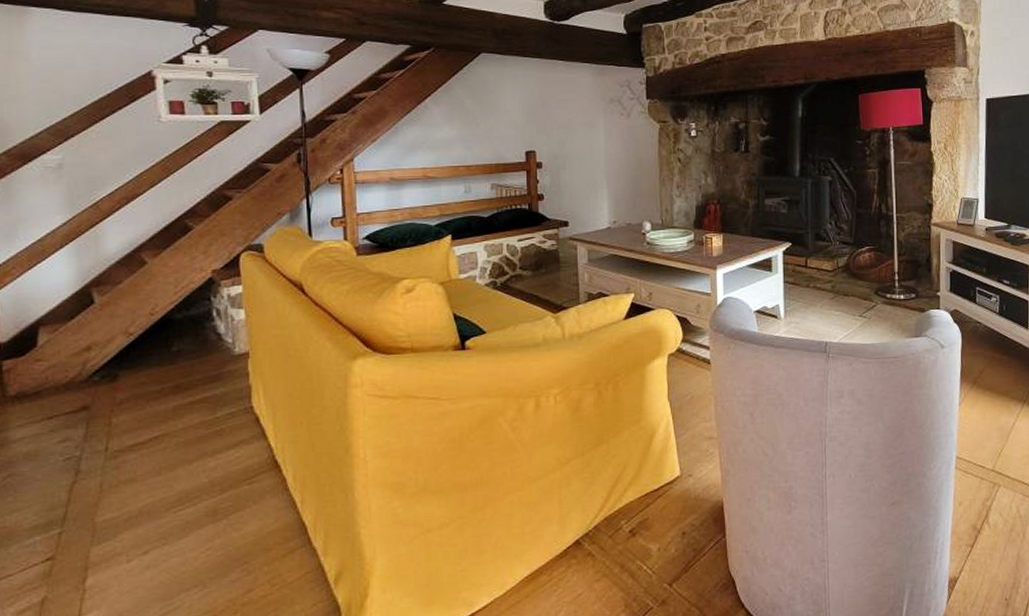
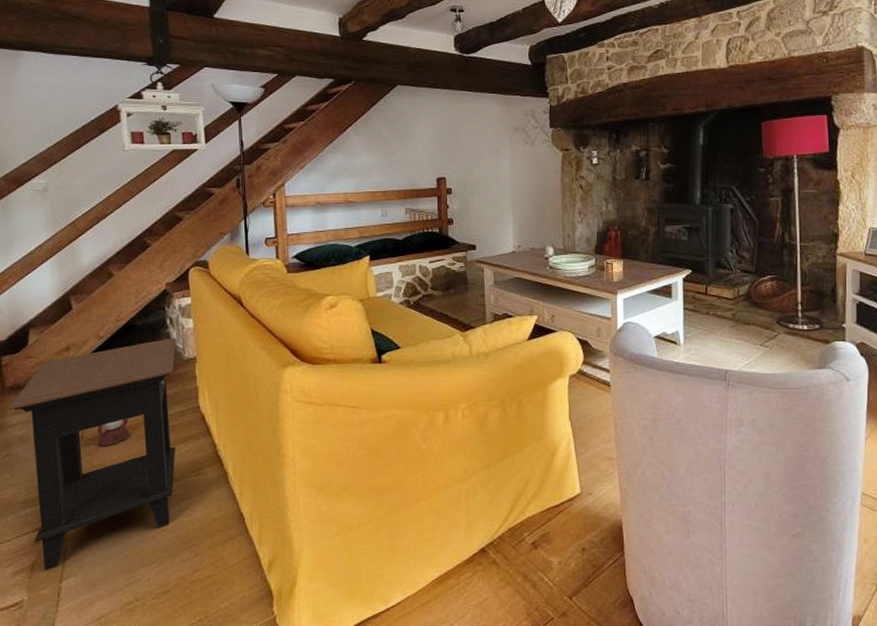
side table: none [10,331,225,607] -> present [8,337,177,571]
lantern: none [126,425,169,459] -> present [97,419,131,447]

